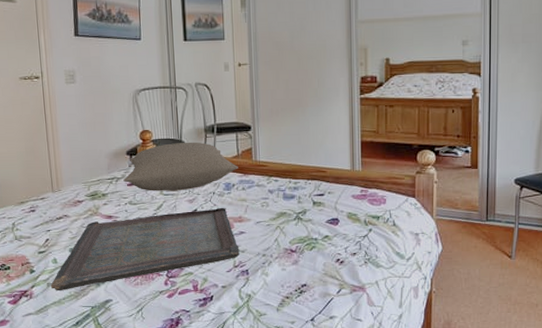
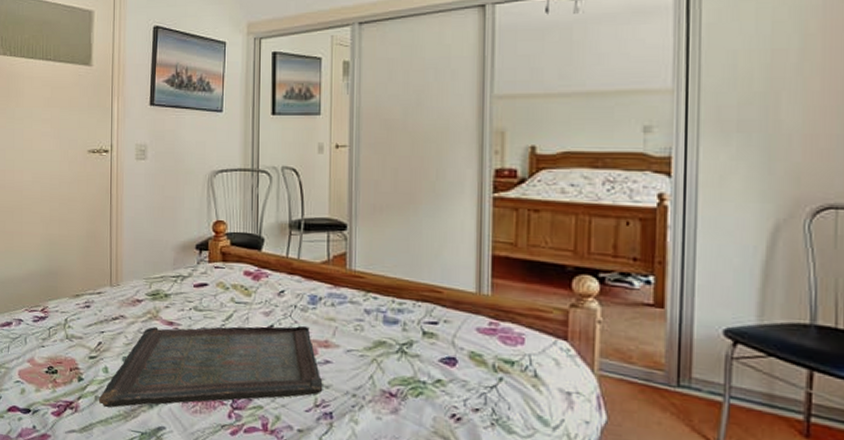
pillow: present [123,142,238,191] -> none [190,238,328,300]

